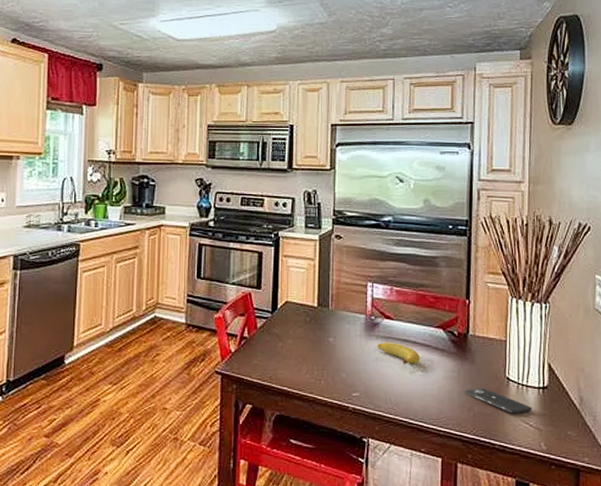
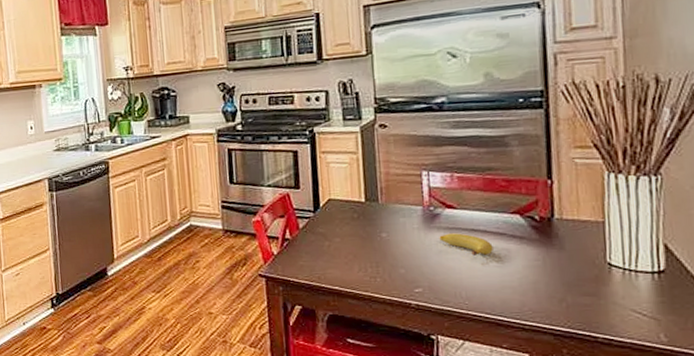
smartphone: present [465,387,532,414] -> none [554,276,645,303]

